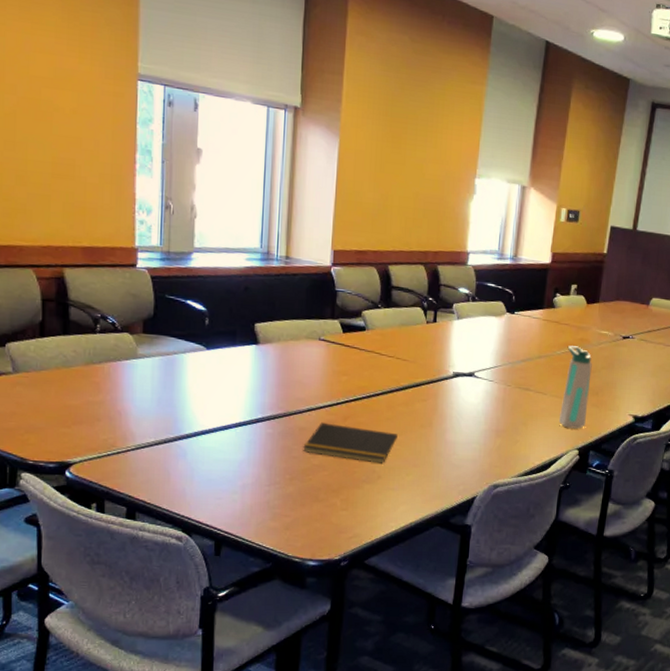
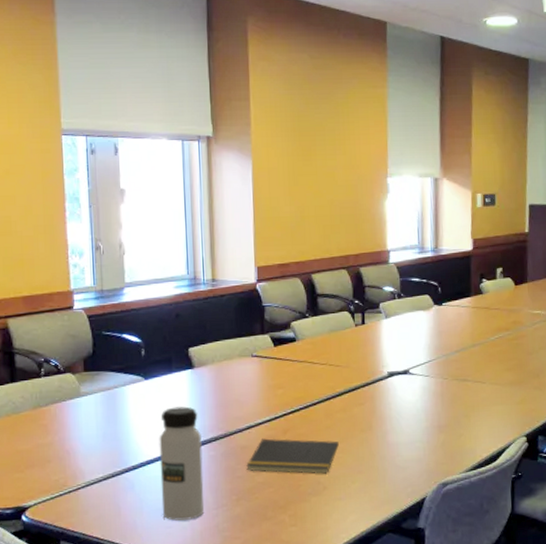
water bottle: none [213,380,260,493] -> present [159,406,205,521]
water bottle: present [558,345,592,429] -> none [500,329,530,415]

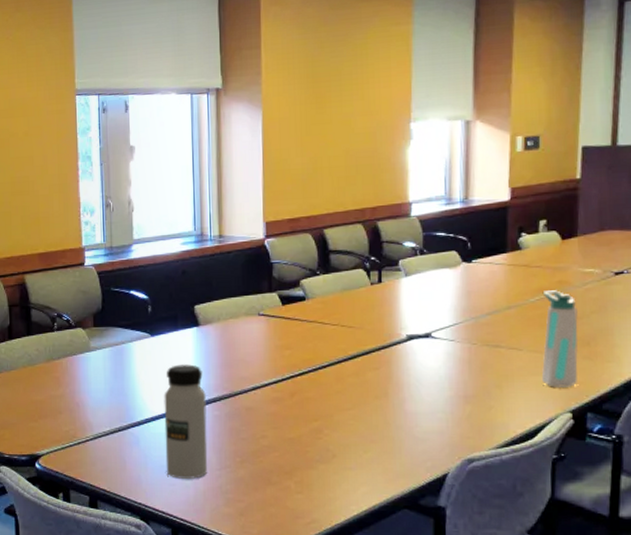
notepad: present [246,438,339,474] -> none [251,401,350,441]
water bottle: none [500,329,530,415] -> present [541,290,579,387]

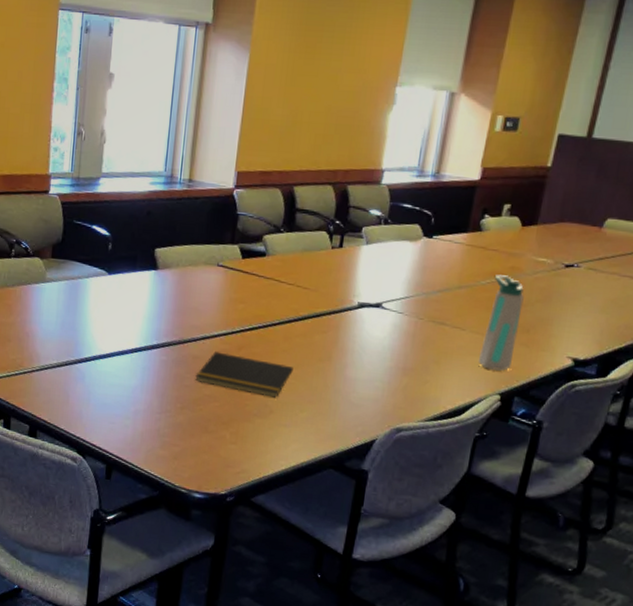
water bottle: present [164,364,208,479] -> none [107,306,156,420]
notepad: none [251,401,350,441] -> present [195,351,293,398]

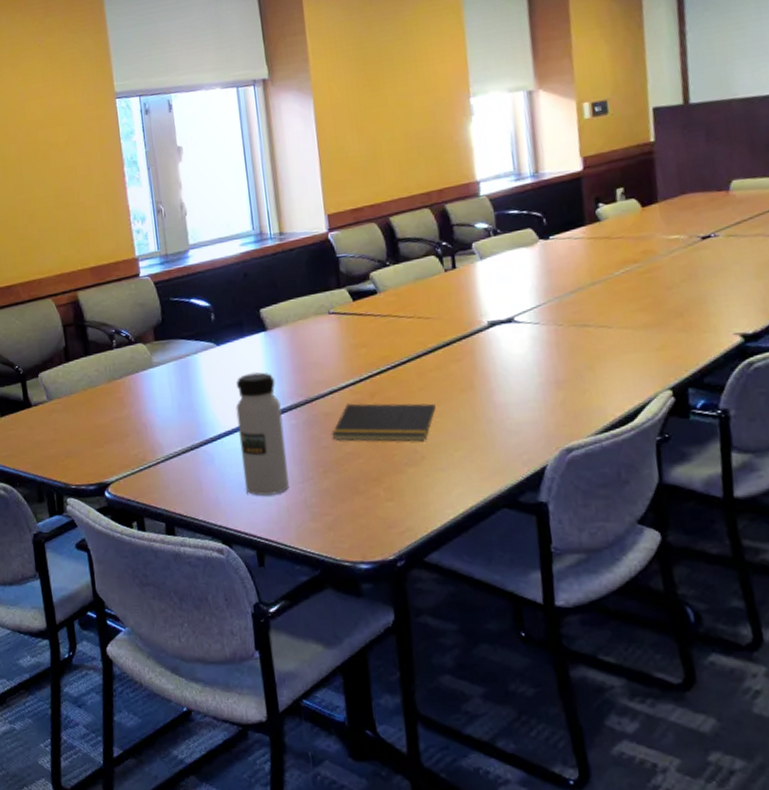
water bottle: none [107,306,156,420] -> present [235,372,290,496]
water bottle: present [478,274,524,371] -> none [627,261,674,365]

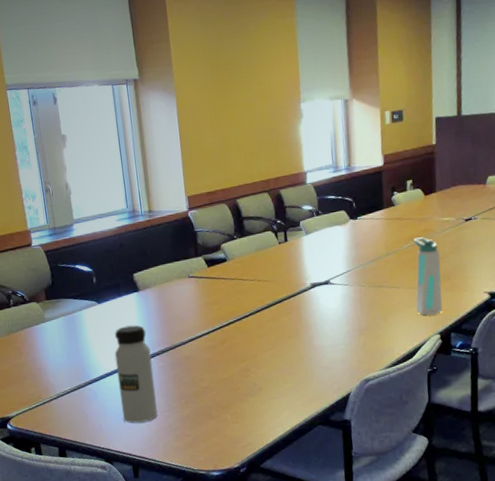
notepad: present [332,403,436,442] -> none [191,347,271,378]
water bottle: none [627,261,674,365] -> present [412,237,442,316]

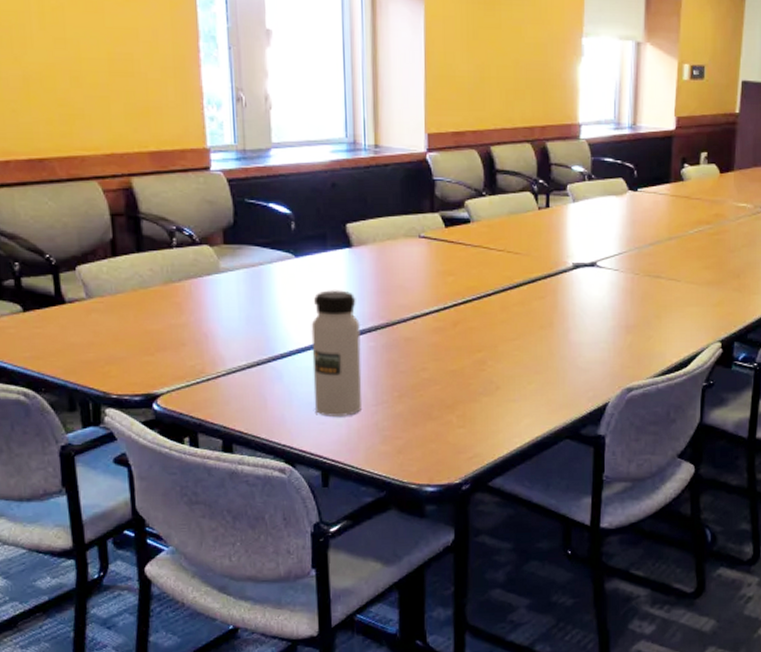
water bottle: present [412,237,442,316] -> none [696,223,731,318]

